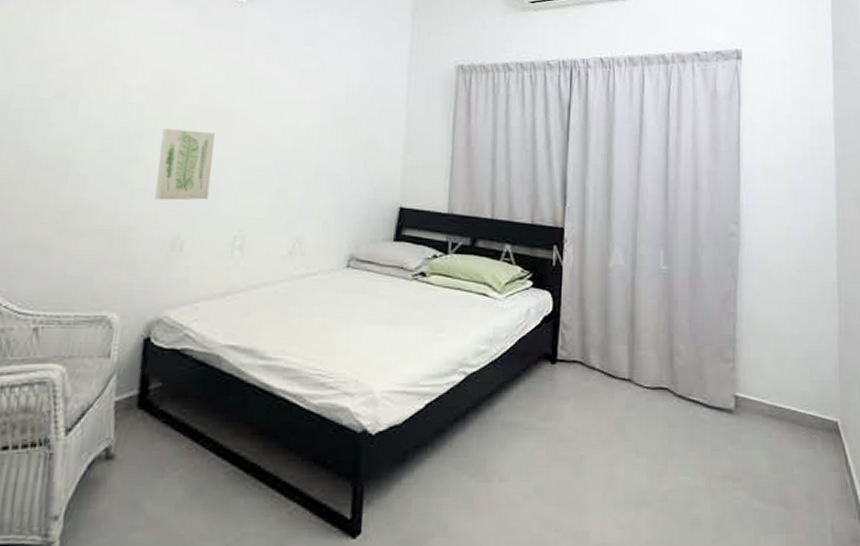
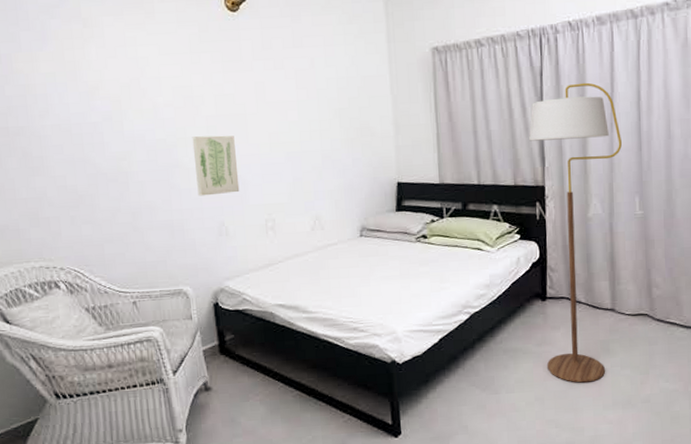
floor lamp: none [551,121,648,472] -> present [529,82,622,383]

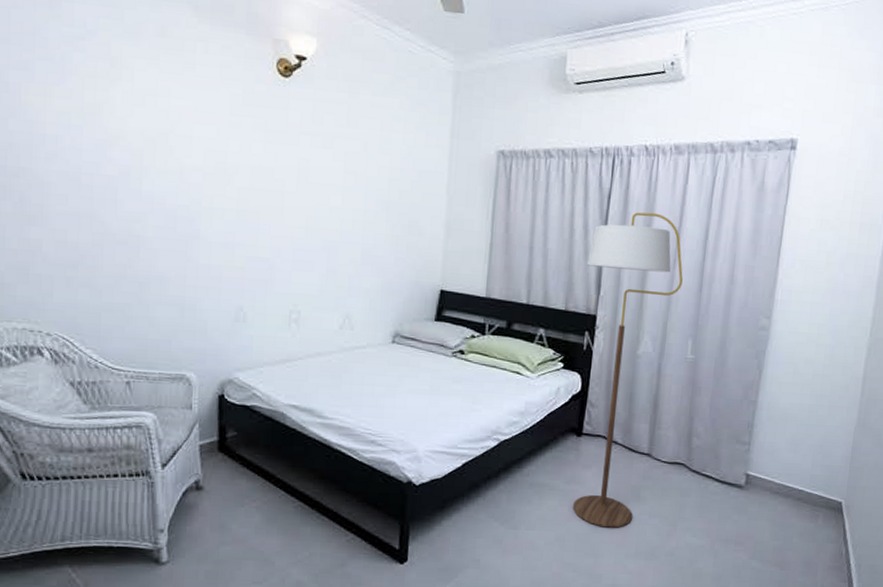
wall art: present [192,135,240,196] -> none [217,208,267,277]

